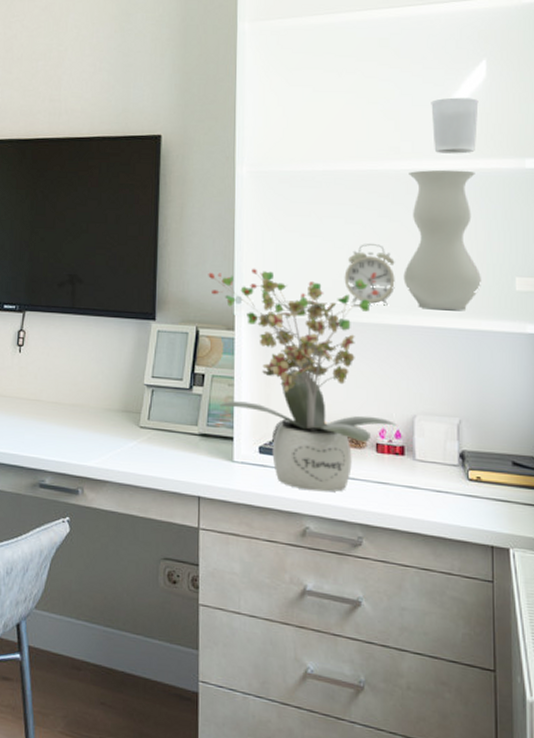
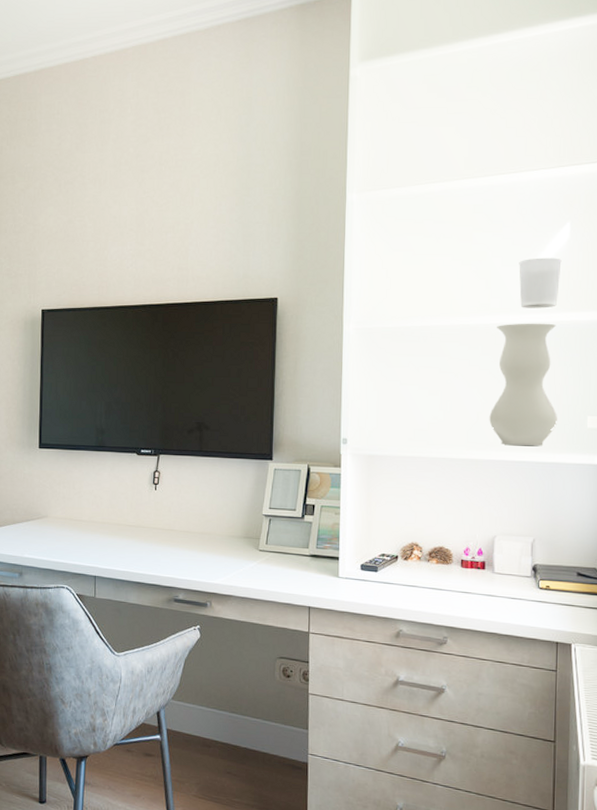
potted plant: present [208,268,397,492] -> none [318,413,479,601]
alarm clock: present [344,243,395,306] -> none [437,389,482,443]

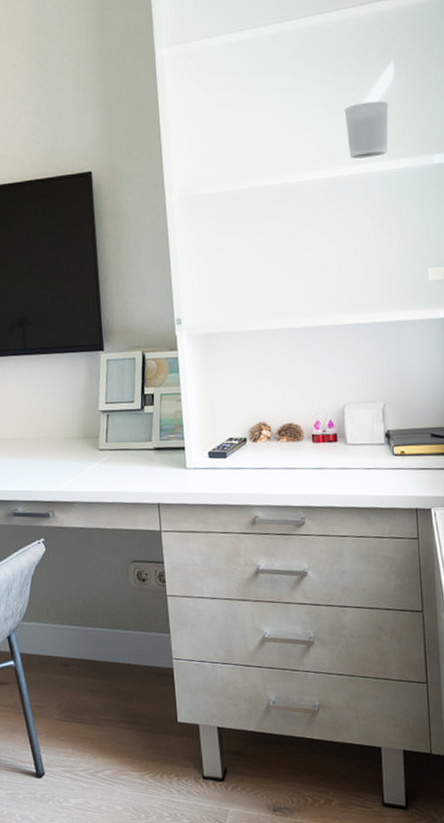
vase: present [489,323,557,446] -> none [327,172,398,307]

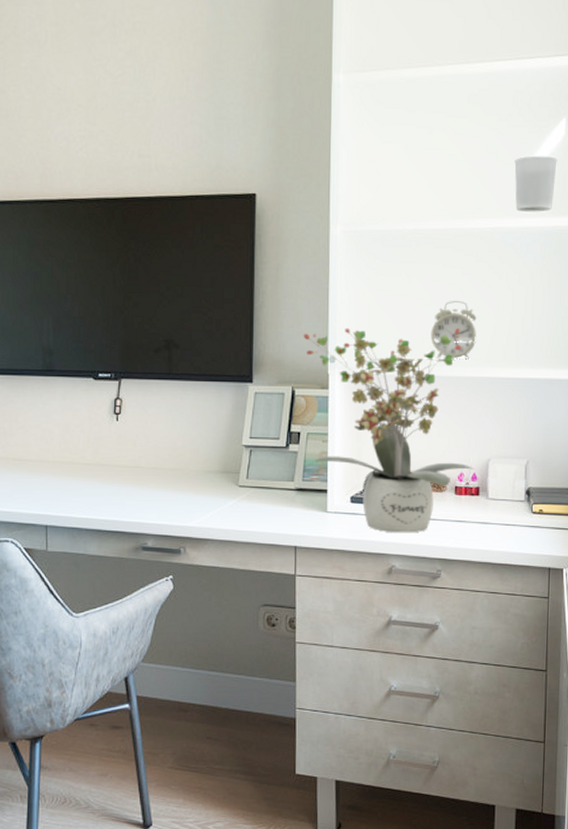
potted plant: none [148,280,329,485] -> present [303,327,473,533]
alarm clock: none [274,252,321,312] -> present [430,300,477,360]

